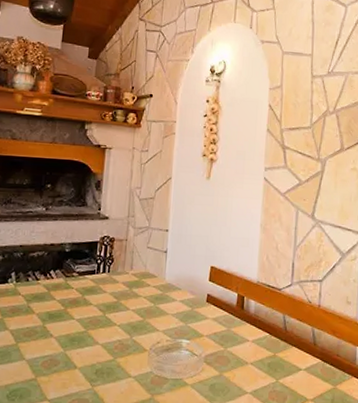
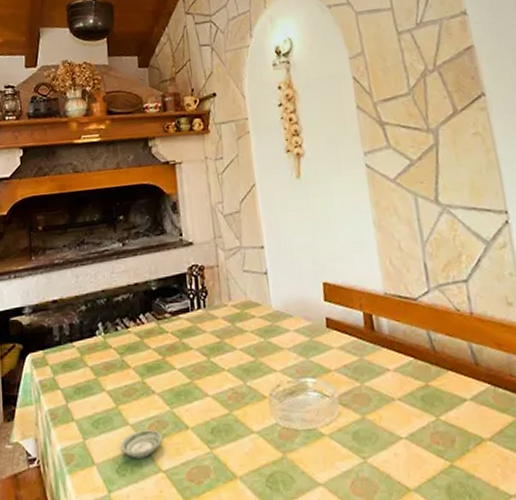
saucer: none [13,365,53,388] -> present [120,429,163,459]

